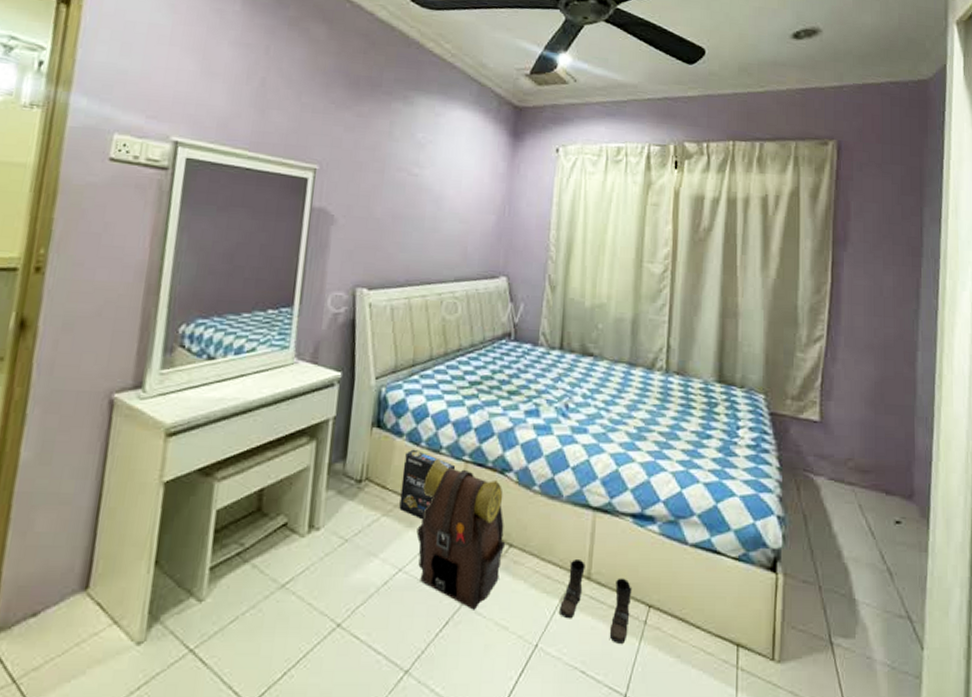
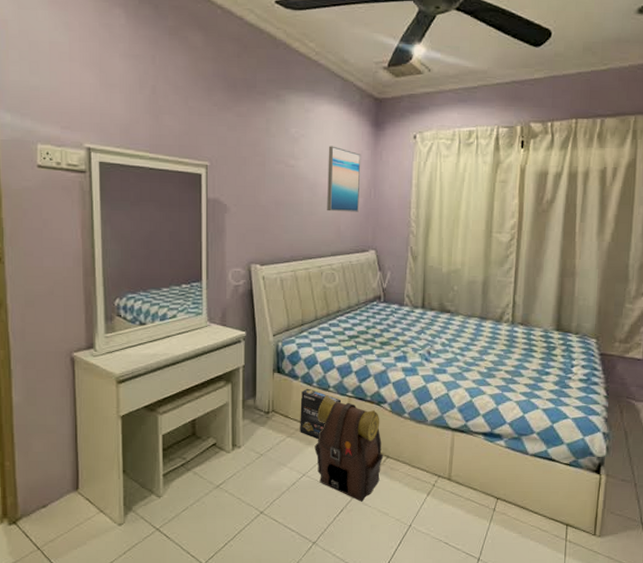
wall art: none [453,154,496,231] -> present [327,146,361,212]
boots: present [560,558,632,644] -> none [427,465,484,524]

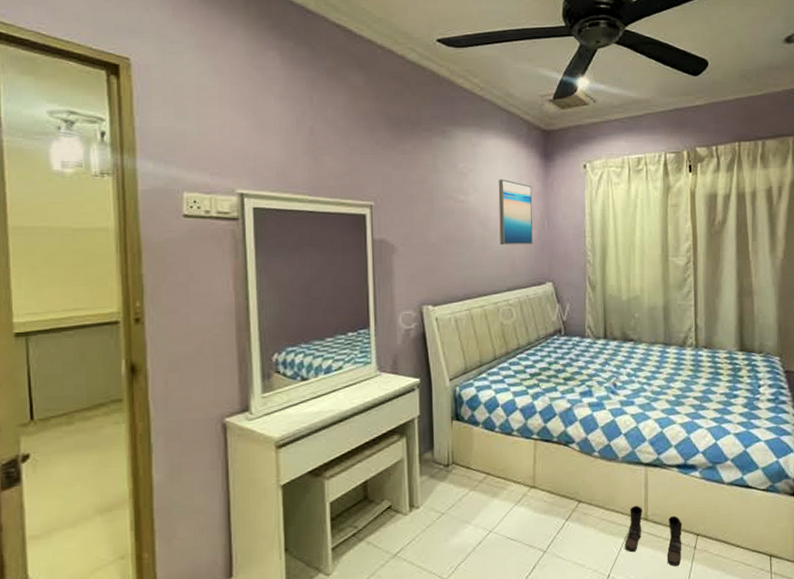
box: present [300,388,342,439] -> none [482,434,527,489]
backpack: present [314,395,384,502] -> none [500,440,575,555]
boots: none [427,465,484,524] -> present [625,505,683,567]

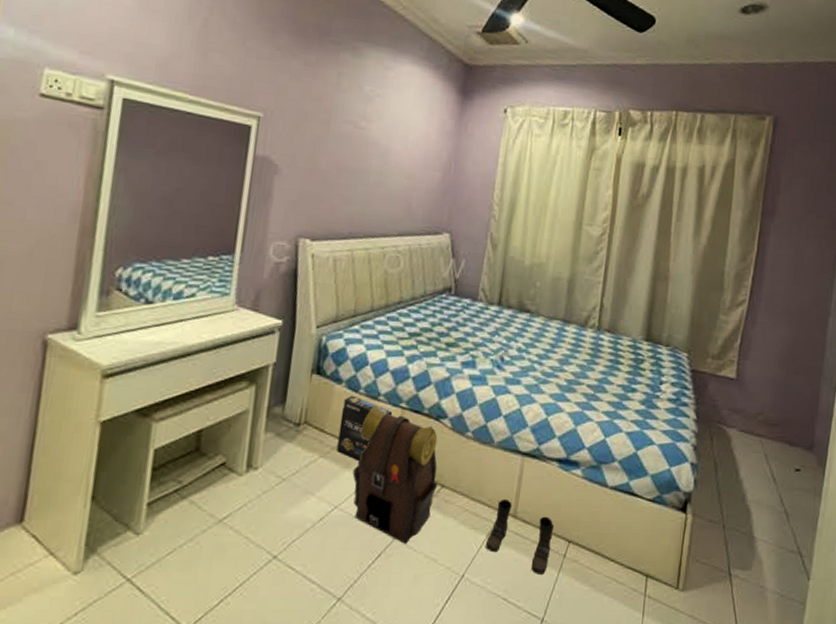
box: none [482,434,527,489] -> present [336,395,393,460]
wall art: present [498,179,533,246] -> none [398,110,444,188]
backpack: none [500,440,575,555] -> present [352,405,438,544]

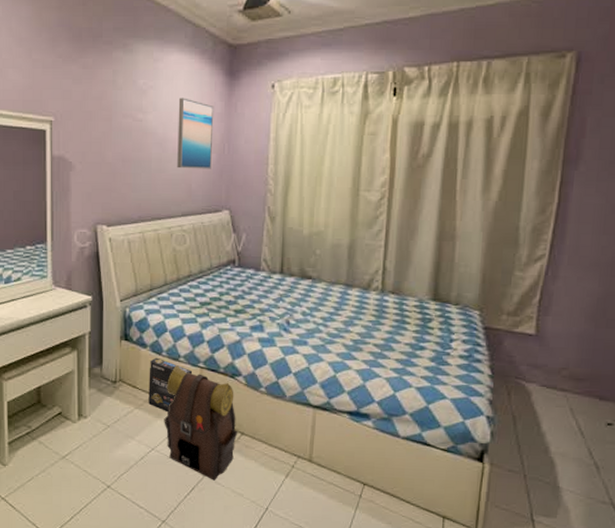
wall art: none [398,110,444,188] -> present [177,97,214,169]
boots: present [486,498,555,574] -> none [286,445,349,511]

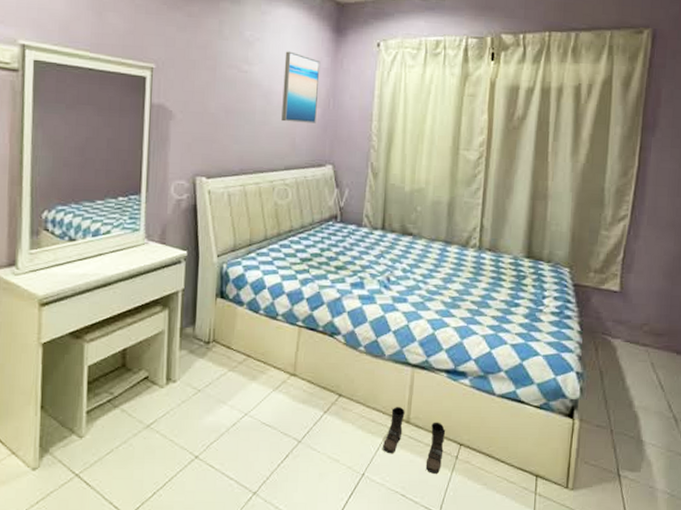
box: present [148,357,193,411] -> none [243,316,291,373]
backpack: present [164,365,238,481] -> none [259,324,336,446]
boots: none [286,445,349,511] -> present [383,406,446,474]

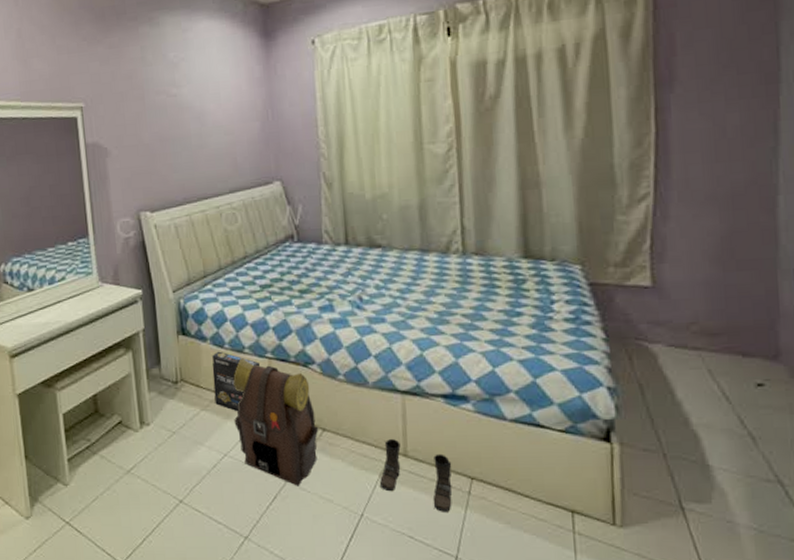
box: none [243,316,291,373] -> present [212,351,261,411]
backpack: none [259,324,336,446] -> present [233,358,319,486]
wall art: present [281,51,321,123] -> none [213,66,256,142]

